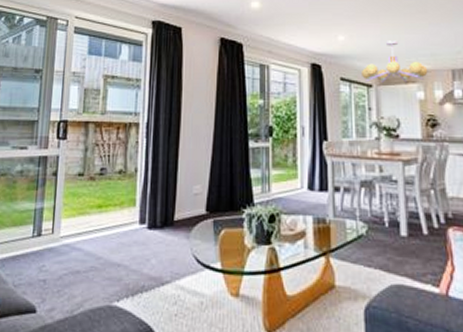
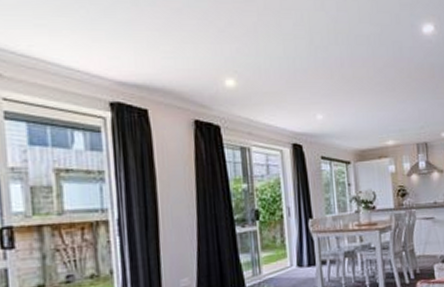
chandelier: present [362,40,428,83] -> none [340,118,398,160]

